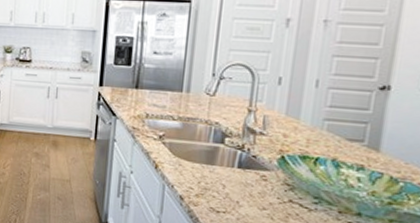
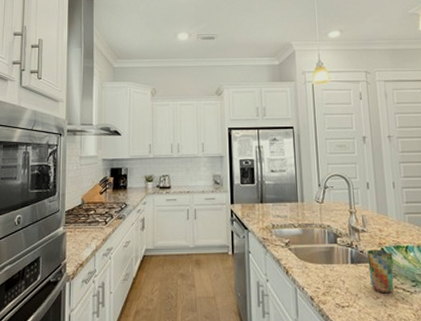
cup: none [258,155,295,207] -> present [367,249,394,294]

